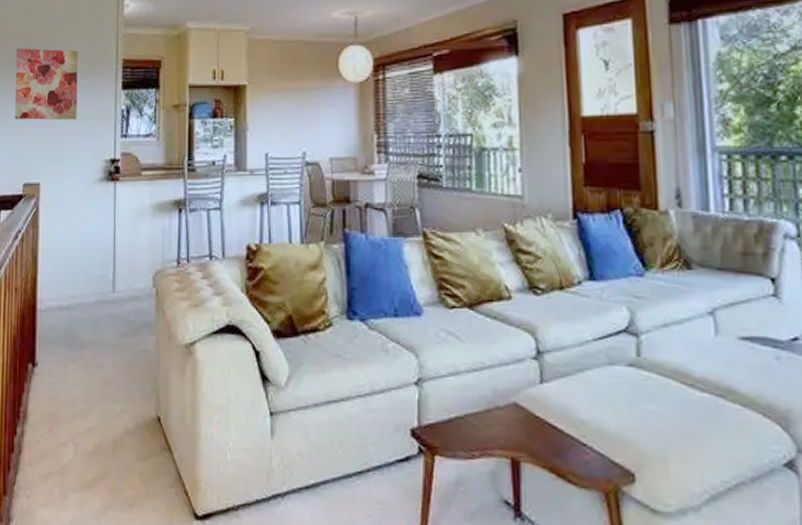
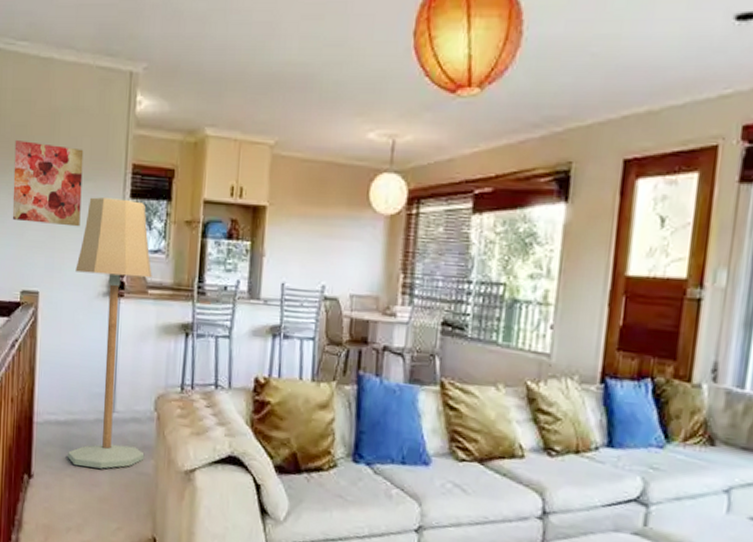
floor lamp: none [71,91,145,350] -> present [68,197,152,469]

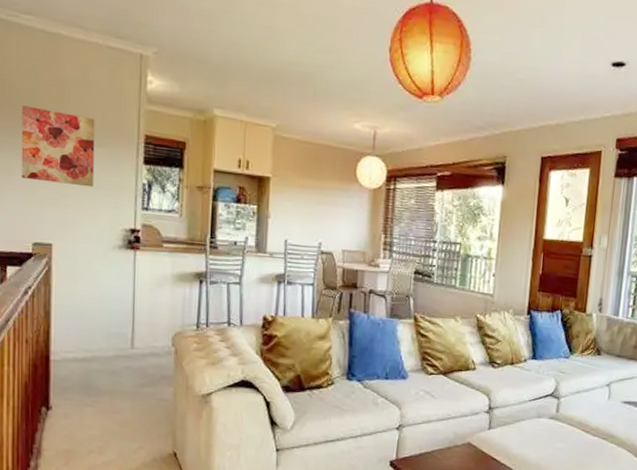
floor lamp: present [68,197,152,469] -> none [87,161,167,398]

